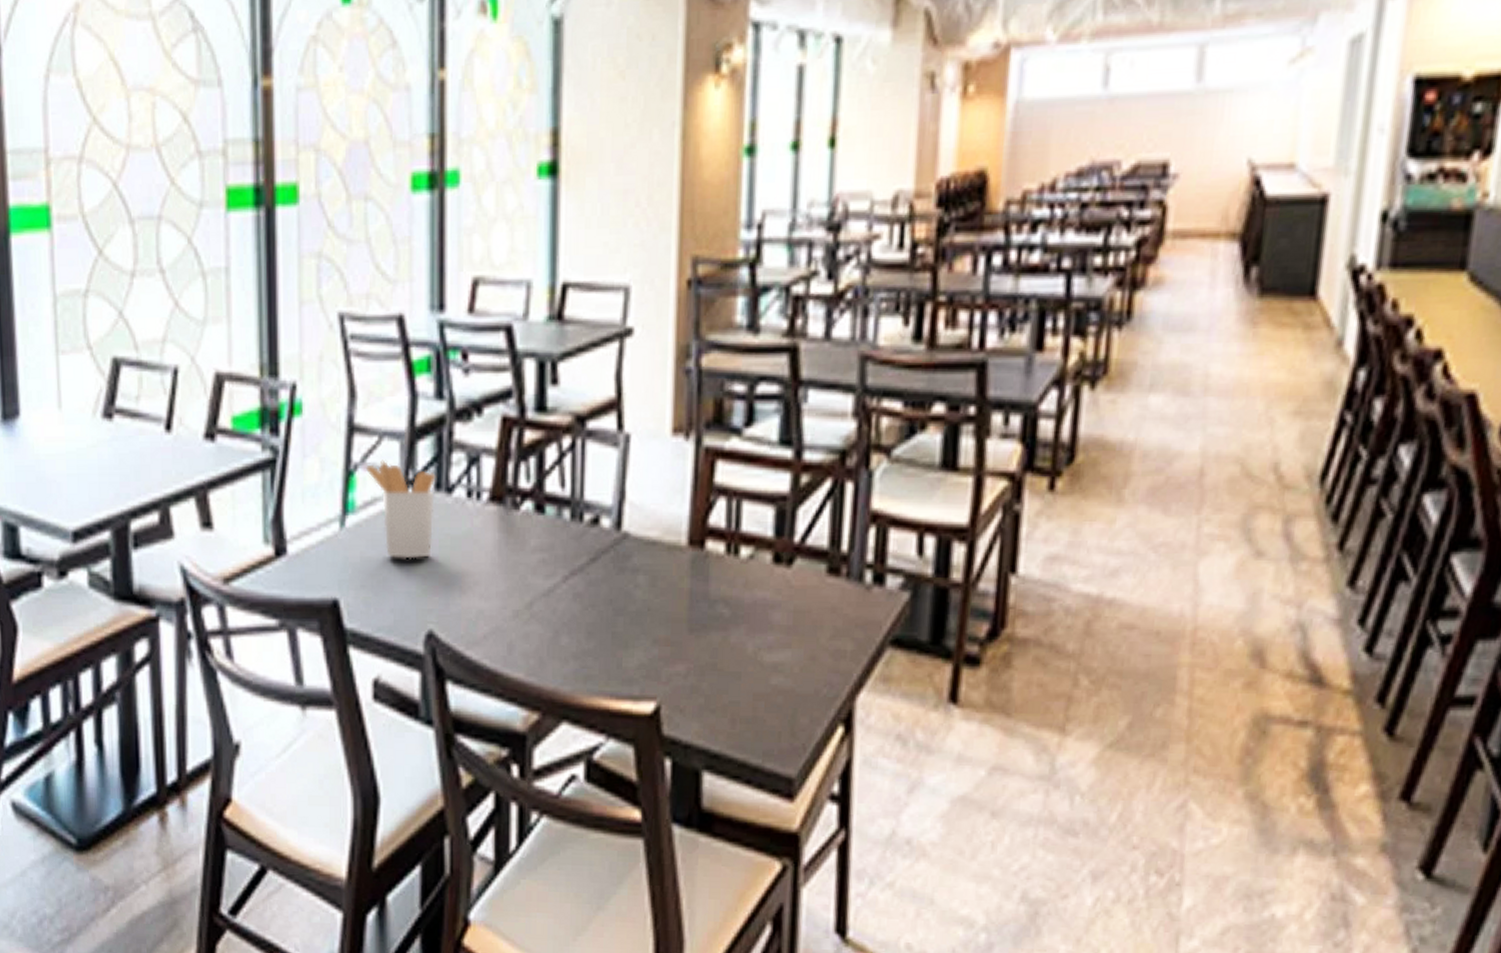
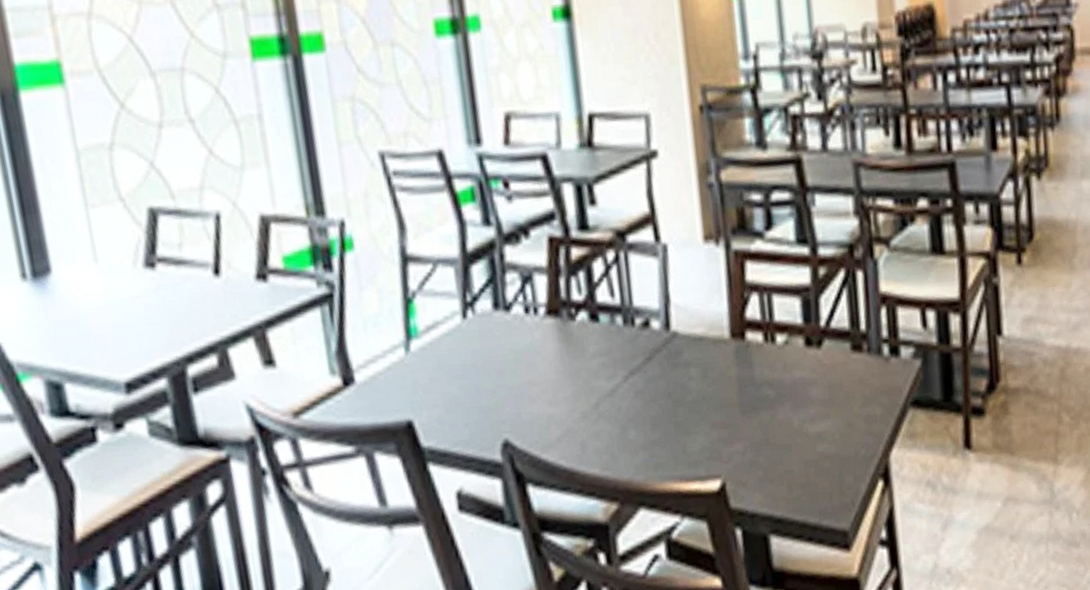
utensil holder: present [365,460,436,559] -> none [423,285,498,377]

